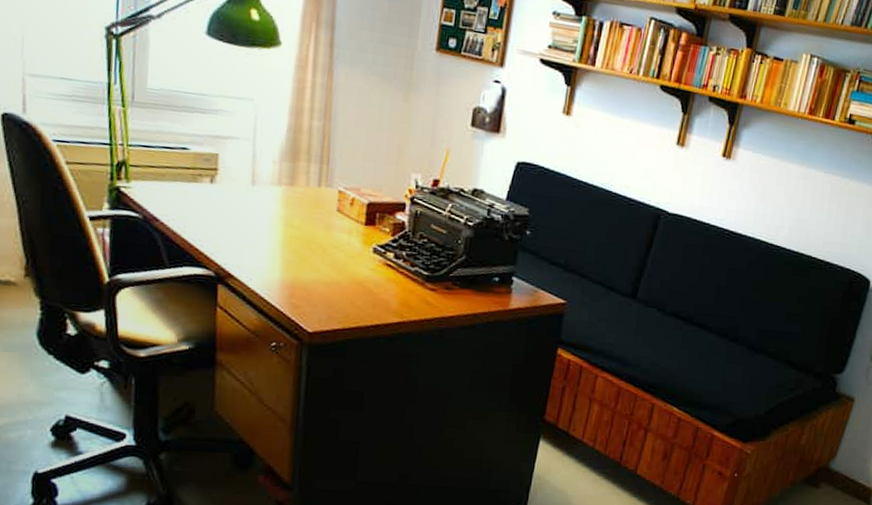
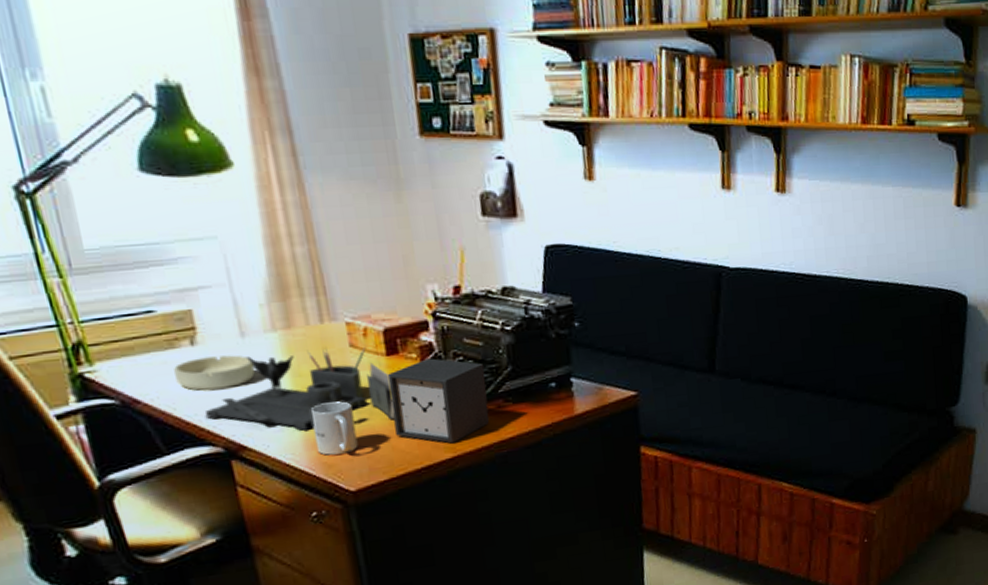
ashtray: none [191,194,256,224] -> present [174,355,255,391]
desk organizer: none [206,202,363,280] -> present [205,347,395,431]
mug: none [289,253,327,299] -> present [310,401,358,456]
clock: none [357,234,443,311] -> present [387,358,490,444]

